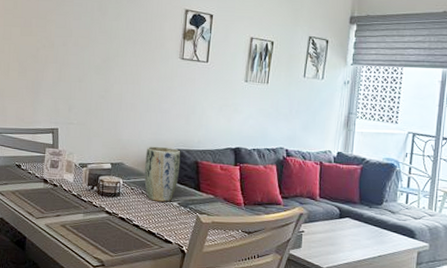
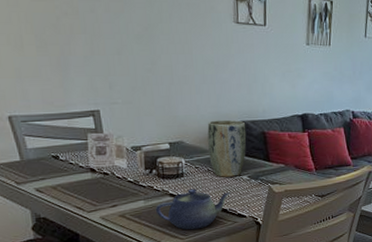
teapot: none [91,208,161,249] -> present [155,189,231,230]

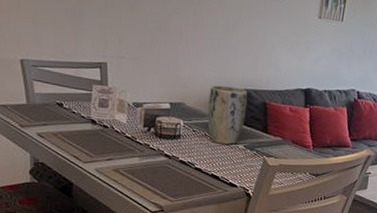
teapot: present [155,189,231,230] -> none [149,151,226,194]

